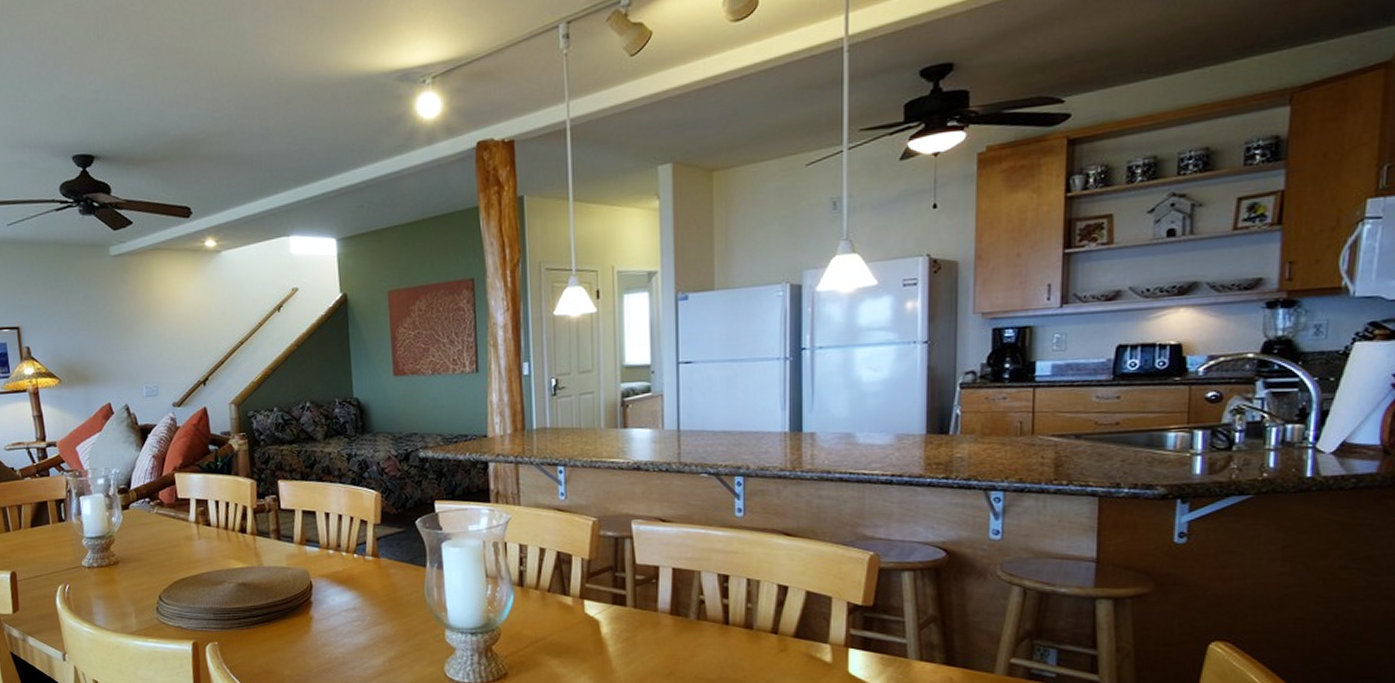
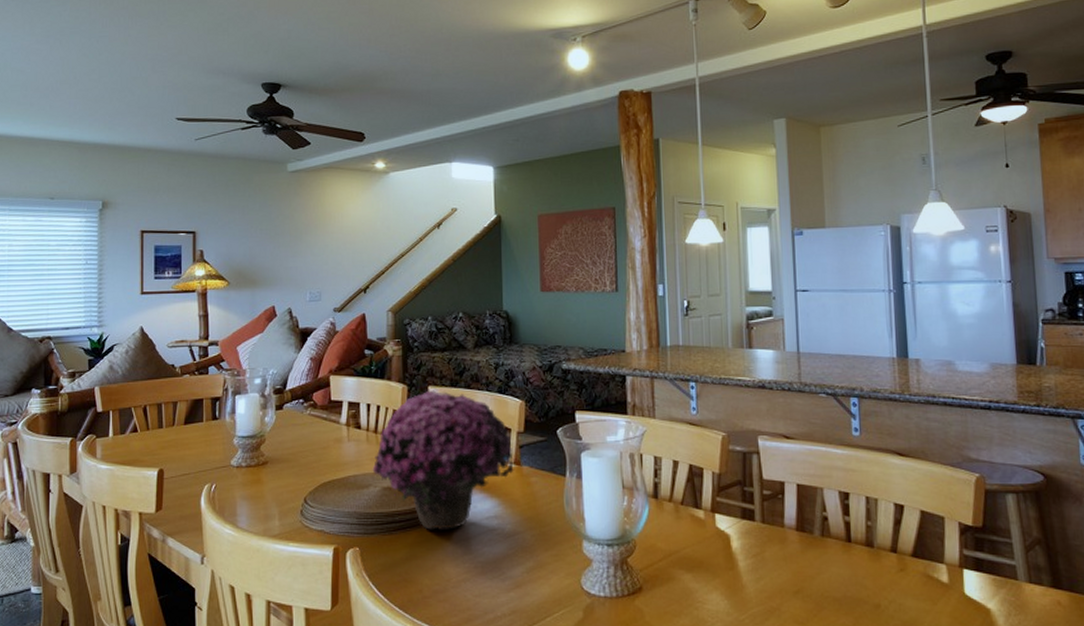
flower: none [225,484,372,624] -> present [372,390,514,531]

